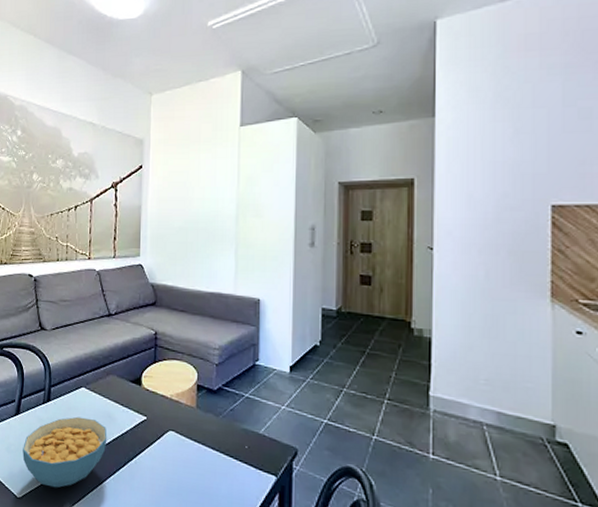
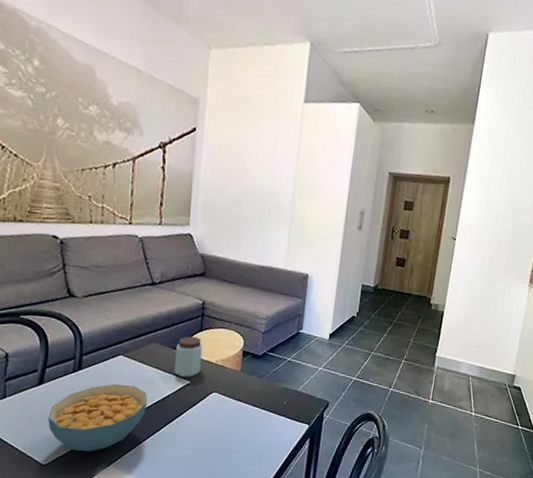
peanut butter: none [131,368,157,413] -> present [174,336,202,377]

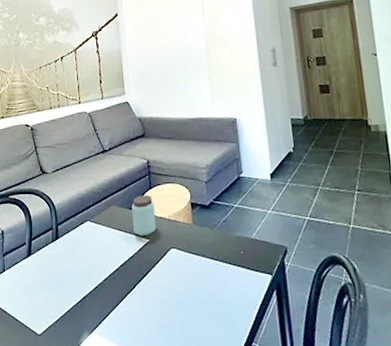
cereal bowl: present [48,383,148,452] -> none [38,249,116,319]

